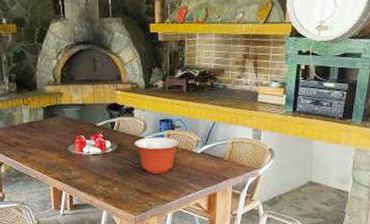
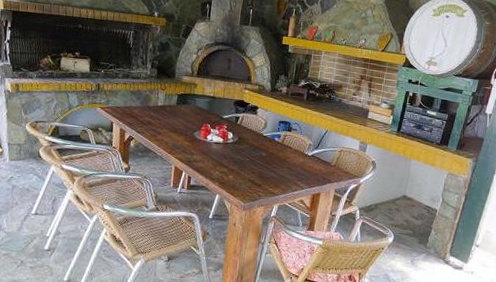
mixing bowl: present [135,136,180,174] -> none [254,135,294,169]

